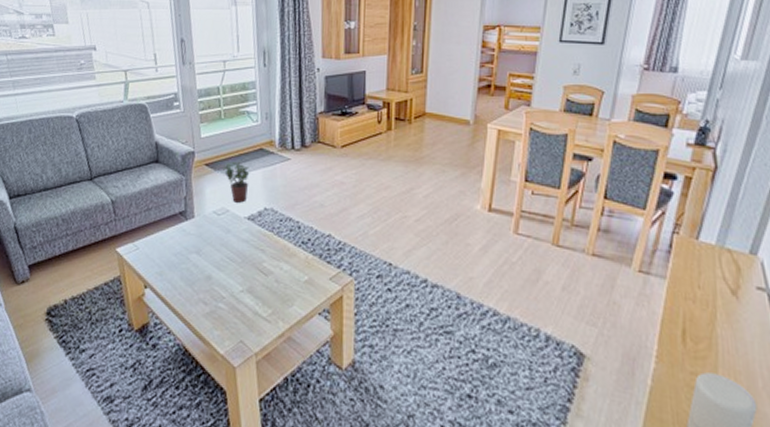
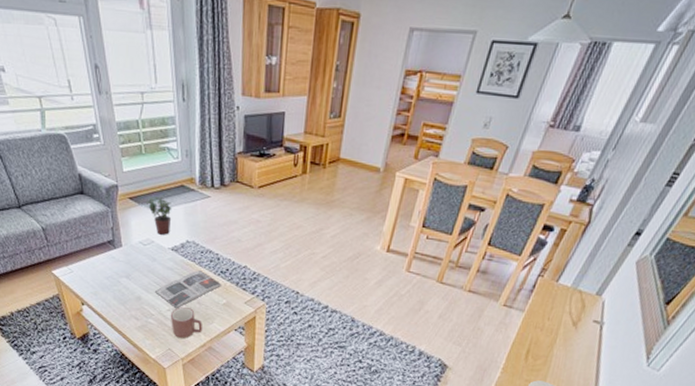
magazine: none [228,242,303,288] -> present [155,270,222,308]
mug: none [243,285,282,328] -> present [170,306,203,339]

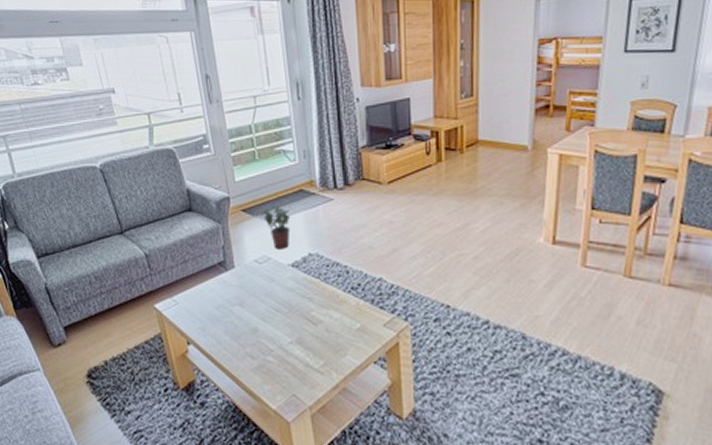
magazine: present [155,270,222,308] -> none [274,289,354,339]
mug: present [170,306,203,339] -> none [293,336,335,381]

